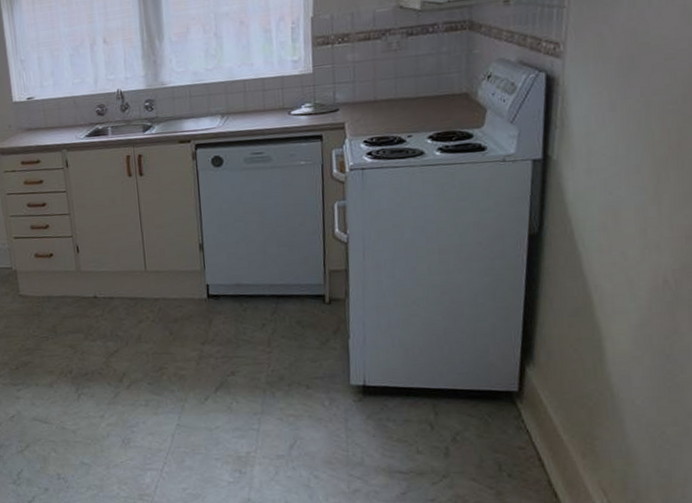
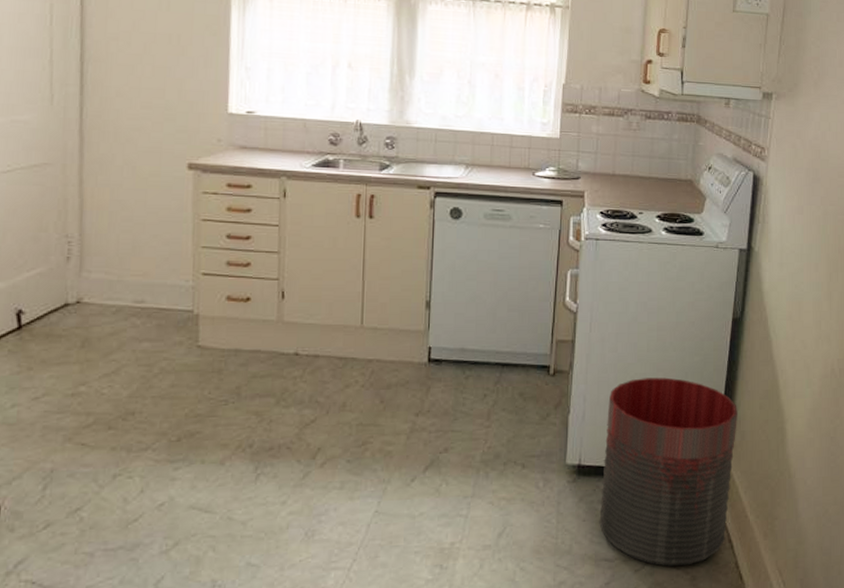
trash can: none [389,299,542,482] -> present [599,377,737,567]

